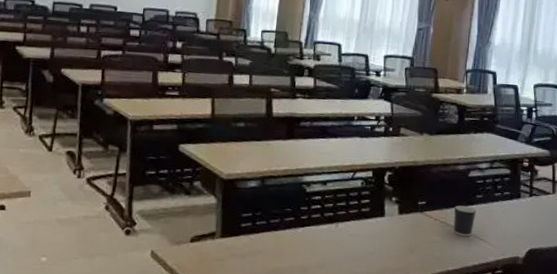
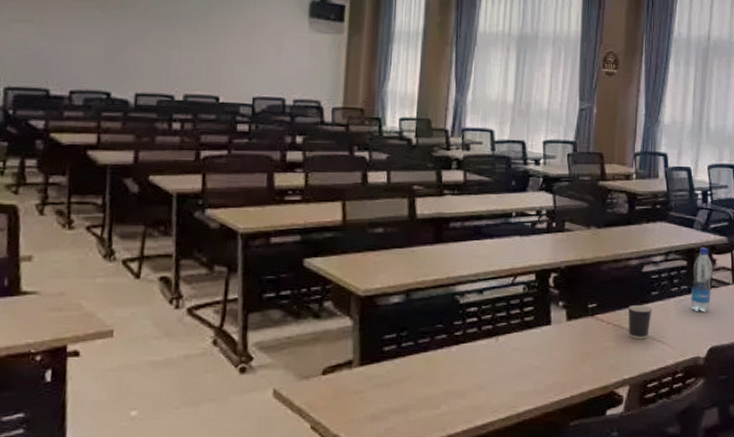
bottle: none [512,158,534,217] -> present [691,247,712,312]

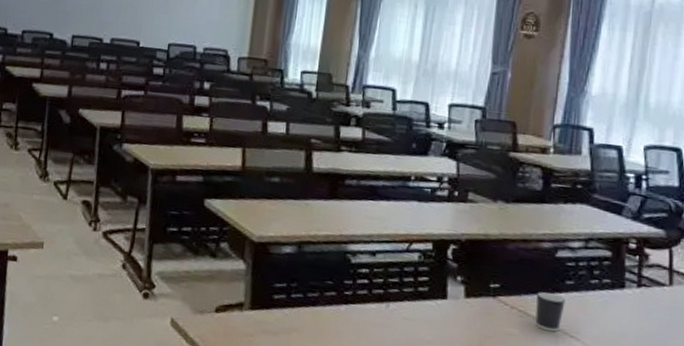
bottle: present [691,247,712,312] -> none [613,238,644,313]

